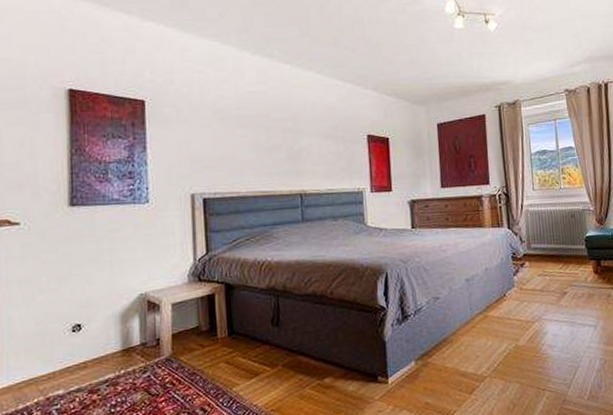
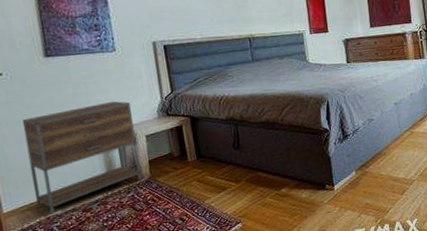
nightstand: none [34,260,162,394] -> present [22,101,142,214]

